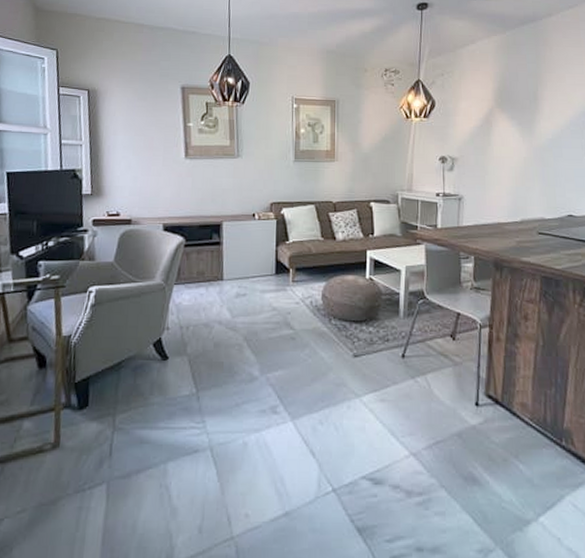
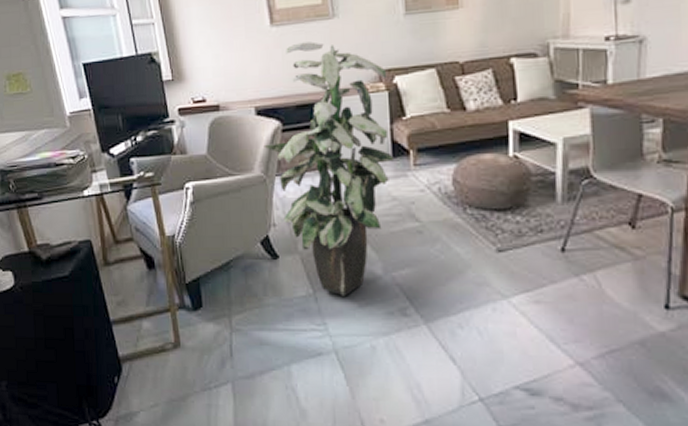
indoor plant: none [167,174,277,395] -> present [264,41,395,296]

